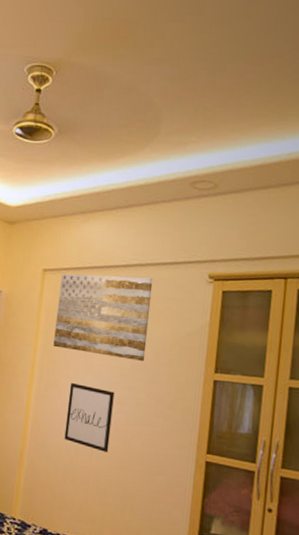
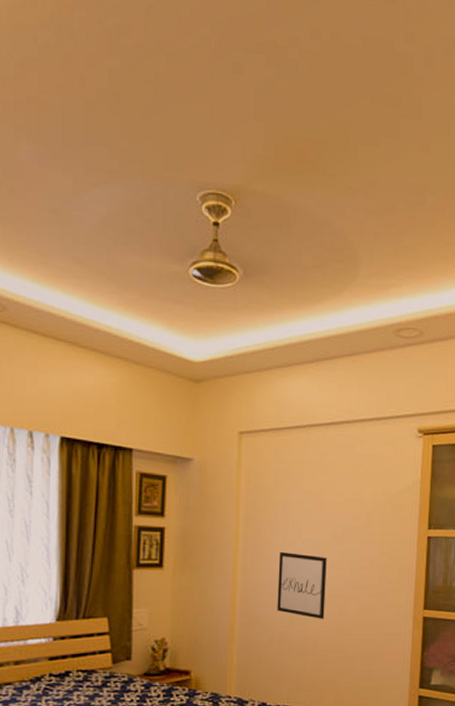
wall art: present [53,273,153,361] -> none [257,435,361,523]

